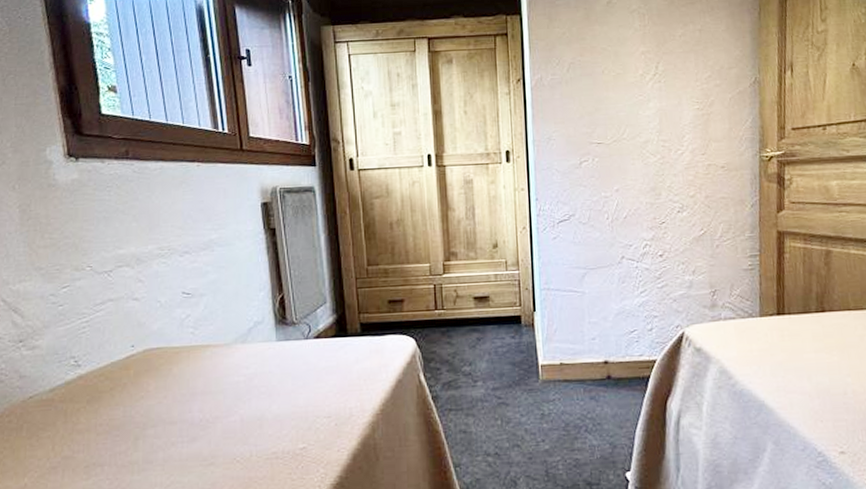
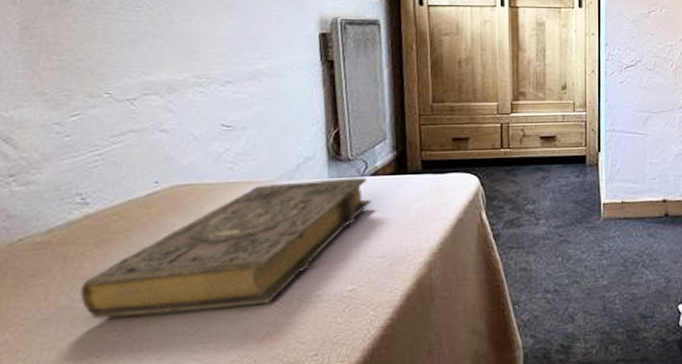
book: none [79,339,317,469] -> present [80,177,372,320]

